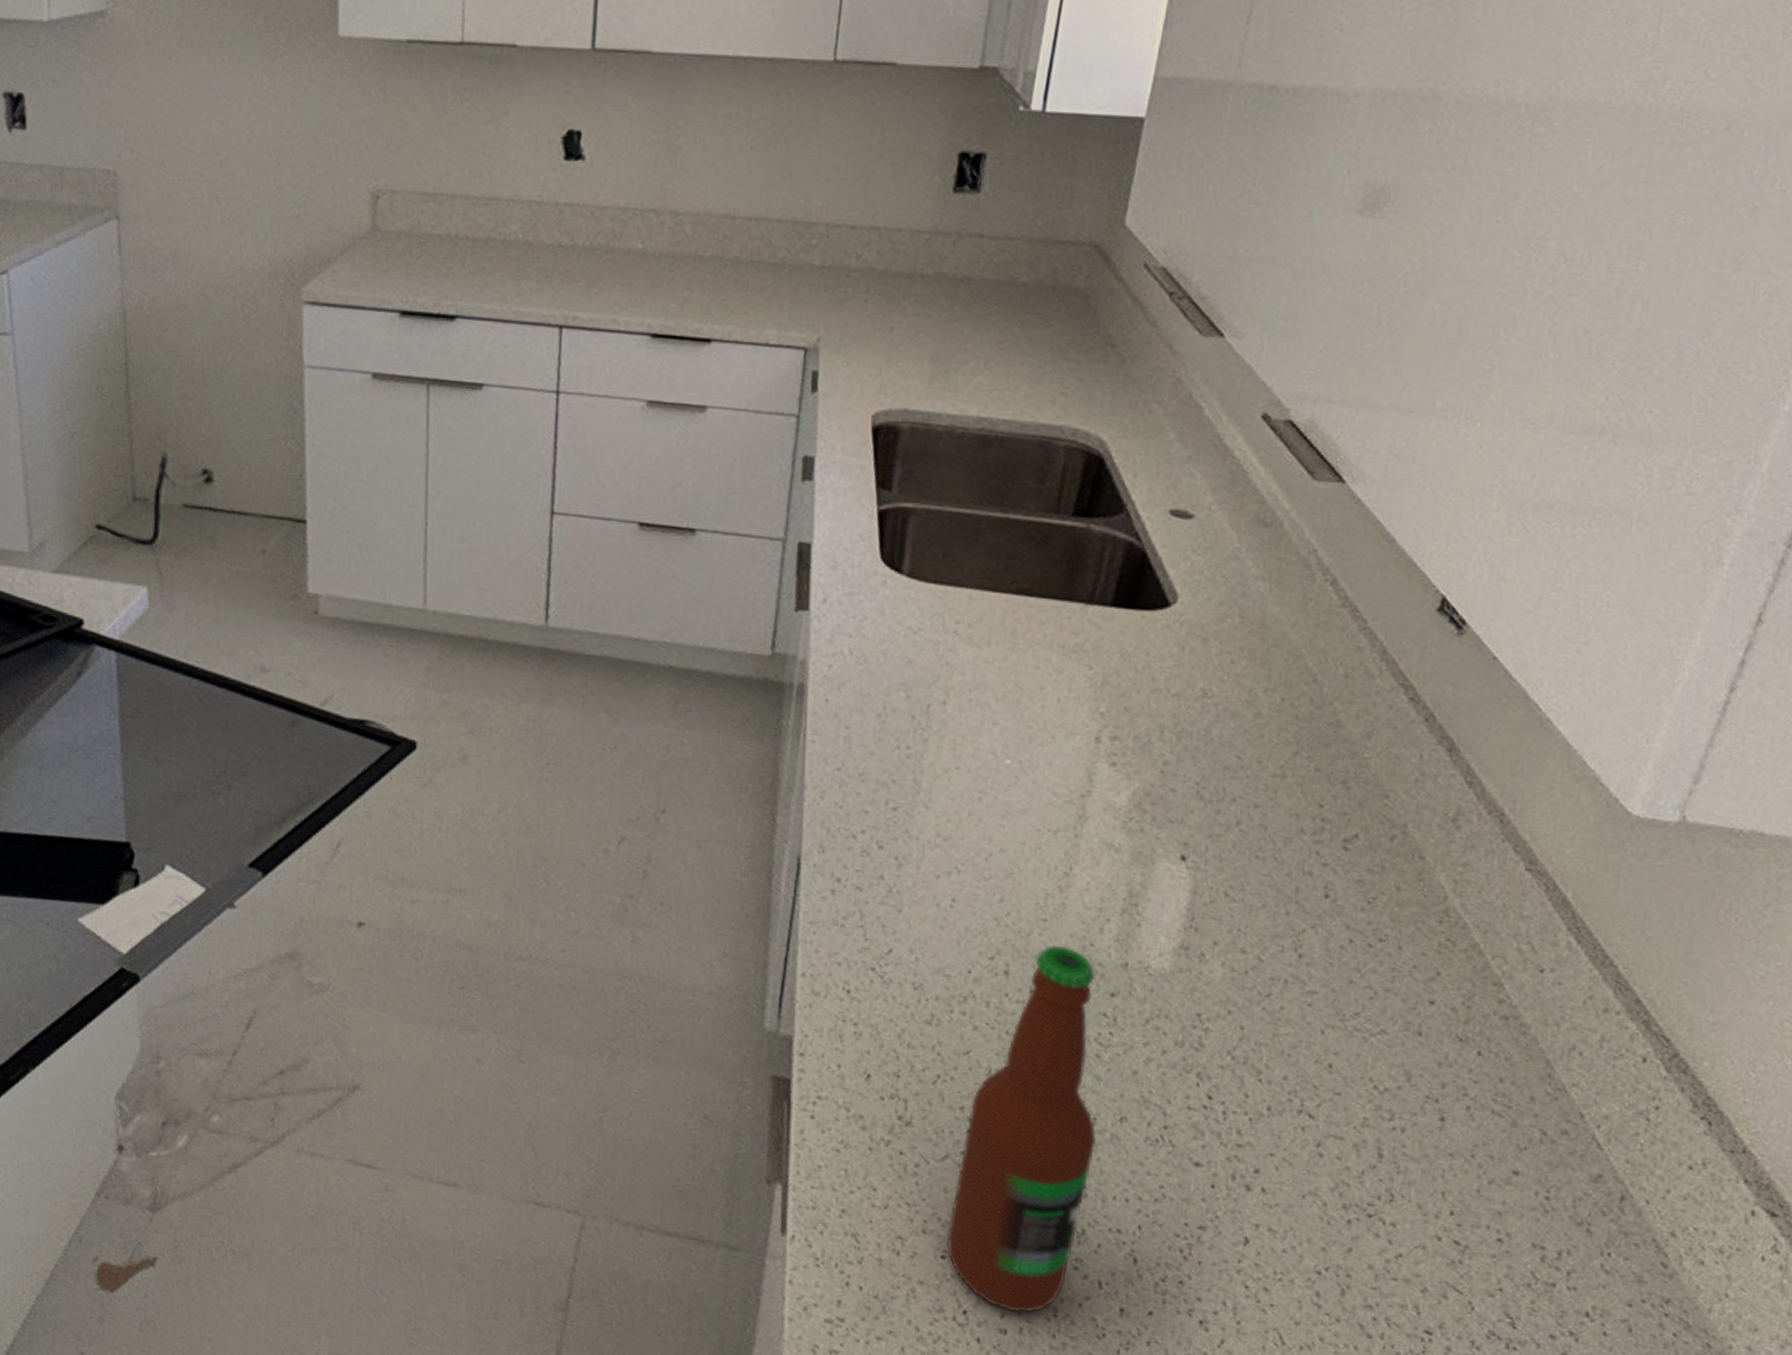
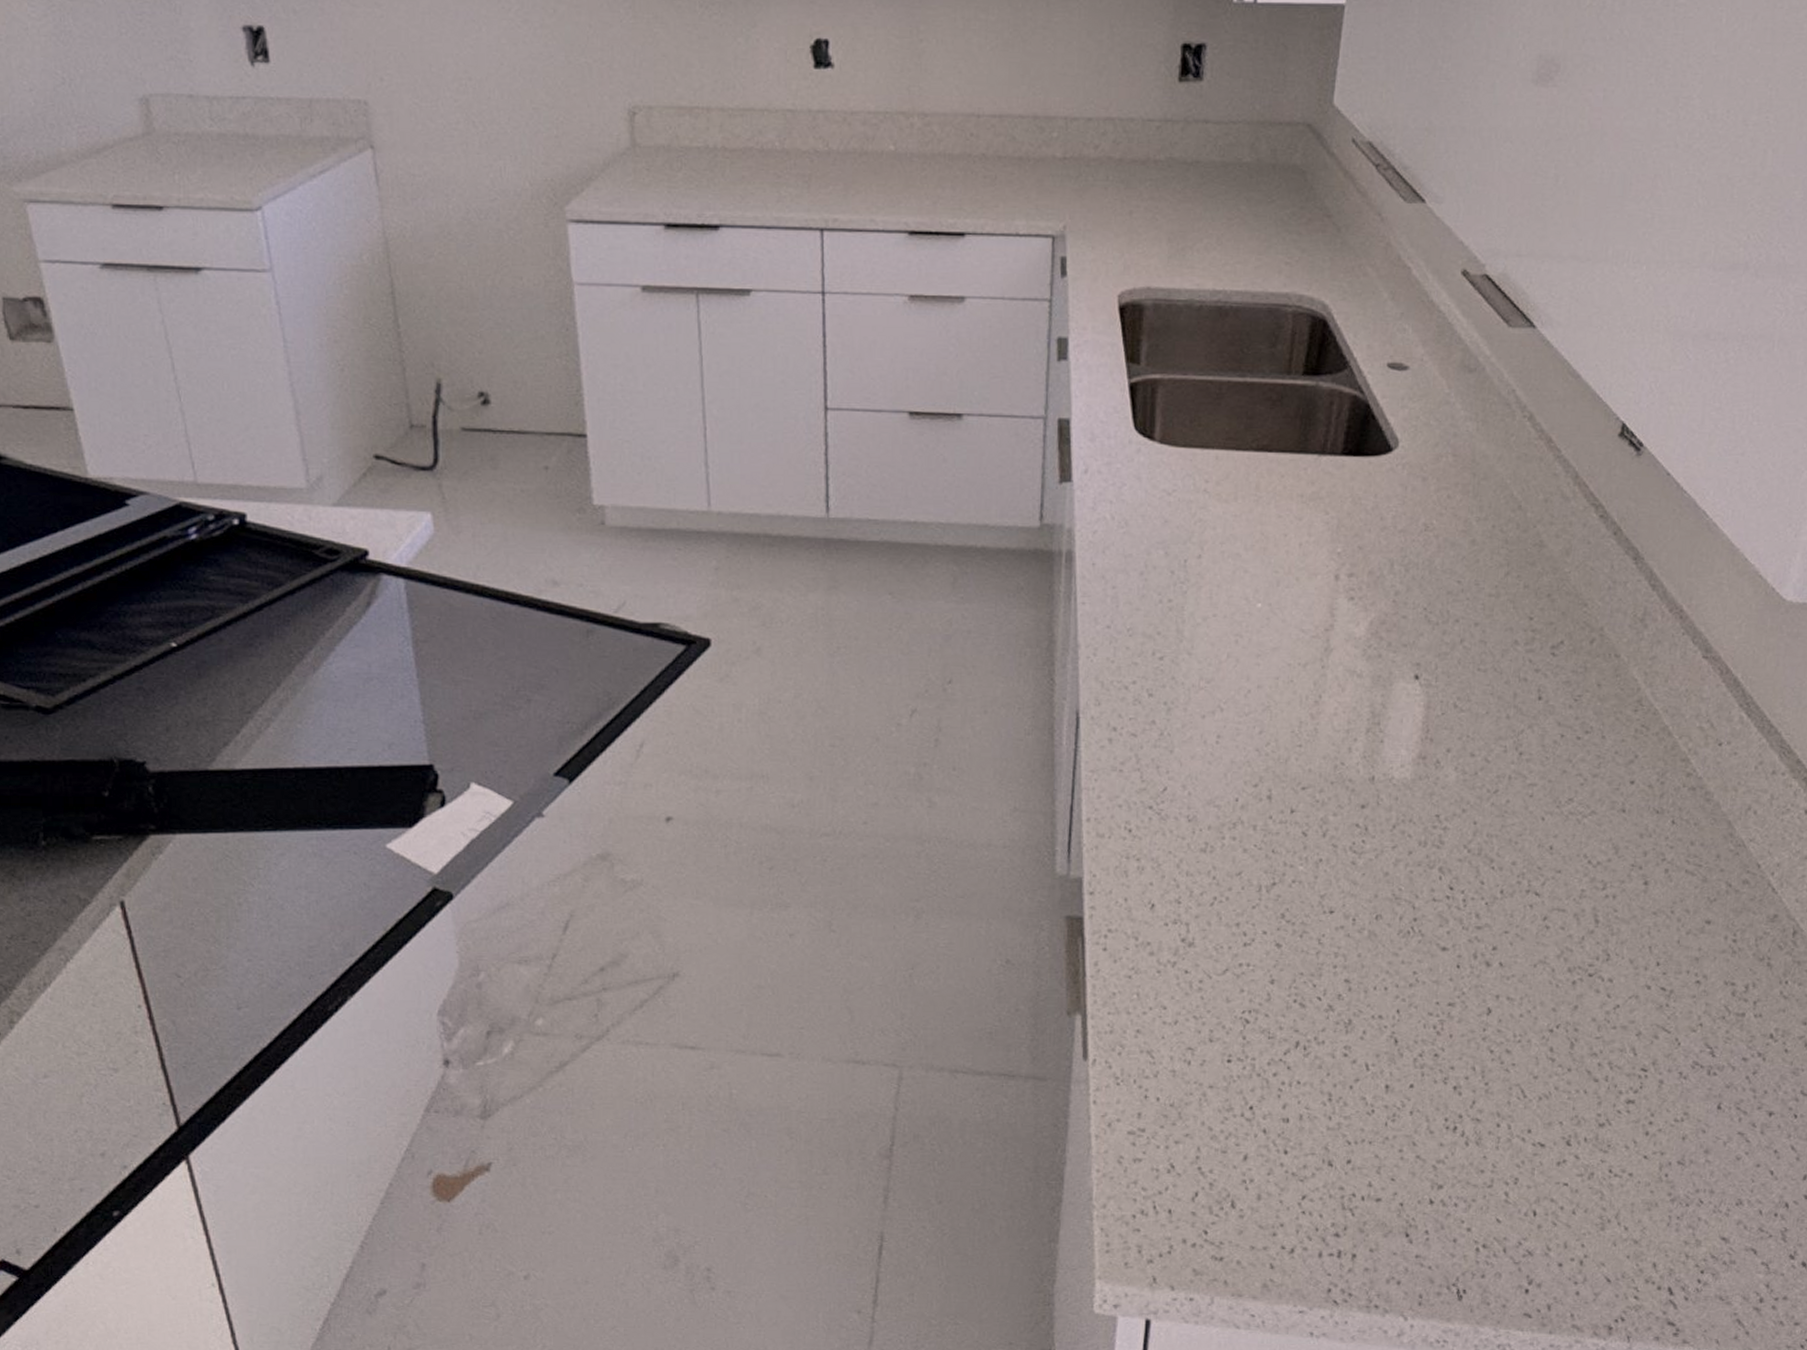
bottle: present [946,945,1097,1313] -> none [1231,767,1357,1102]

